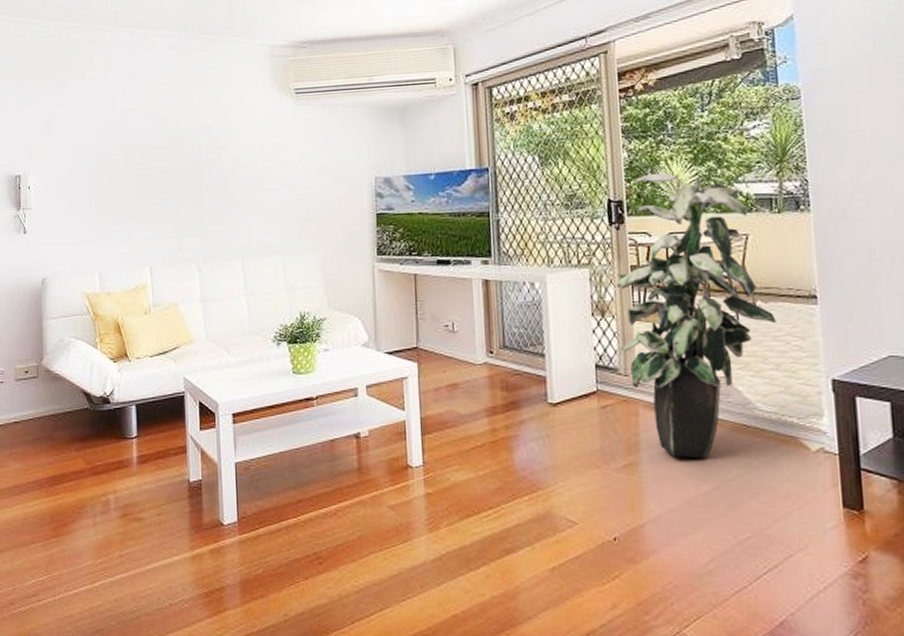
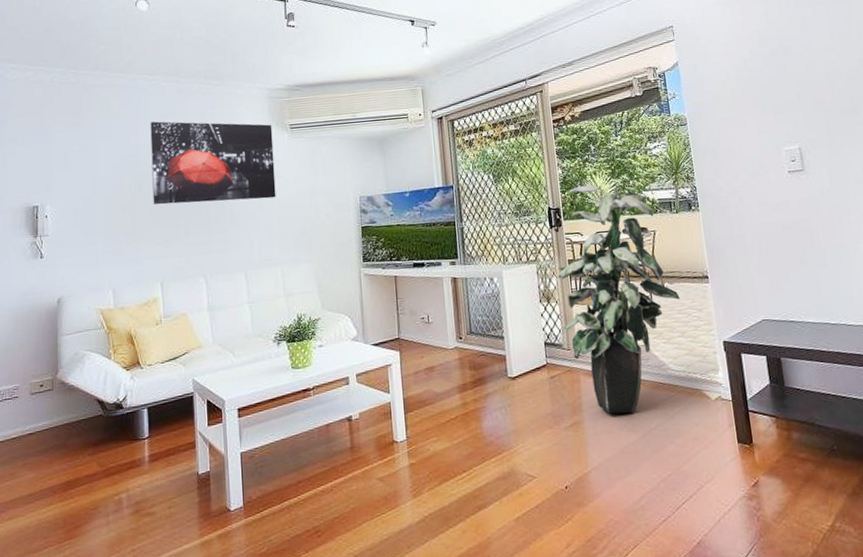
wall art: none [138,82,278,179] -> present [150,121,276,205]

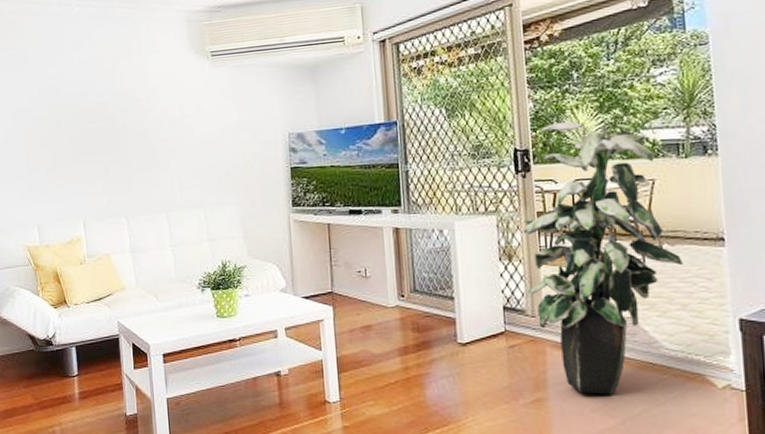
wall art: present [150,121,276,205] -> none [66,50,198,140]

